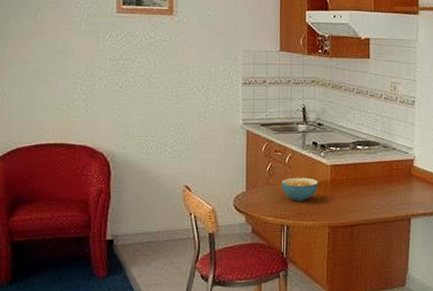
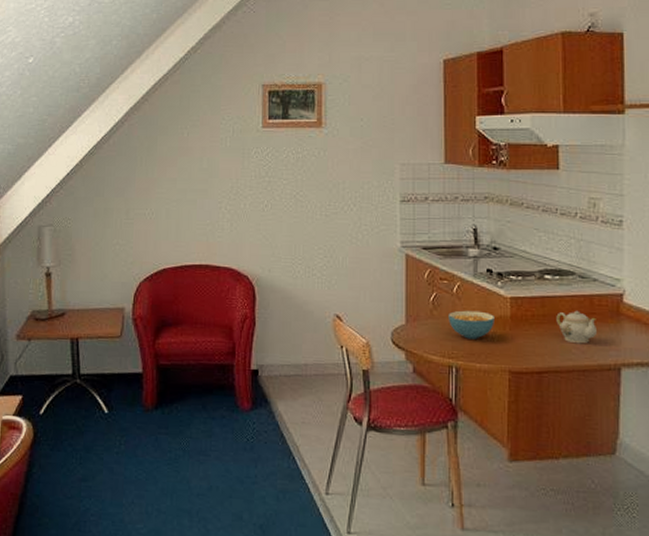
teapot: none [365,174,394,201] -> present [556,310,597,344]

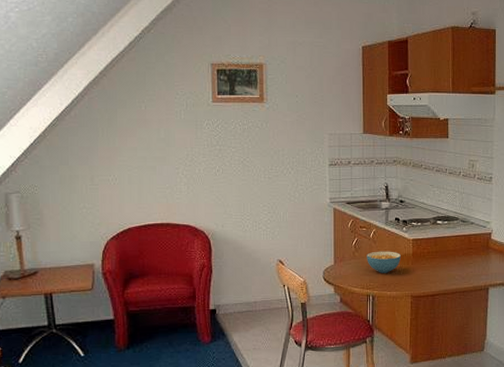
teapot: present [556,310,597,344] -> none [445,247,473,272]

